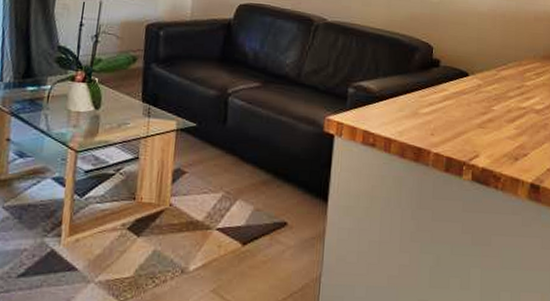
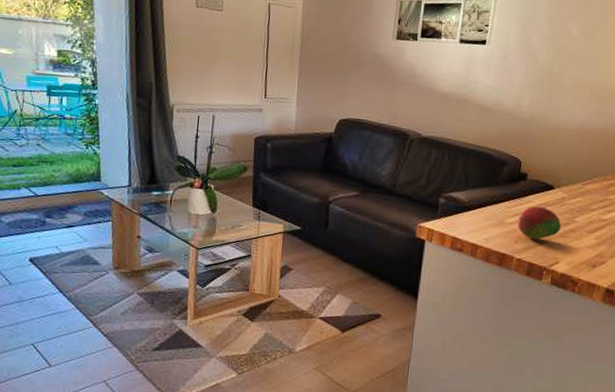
fruit: none [433,94,479,132] -> present [518,206,561,240]

